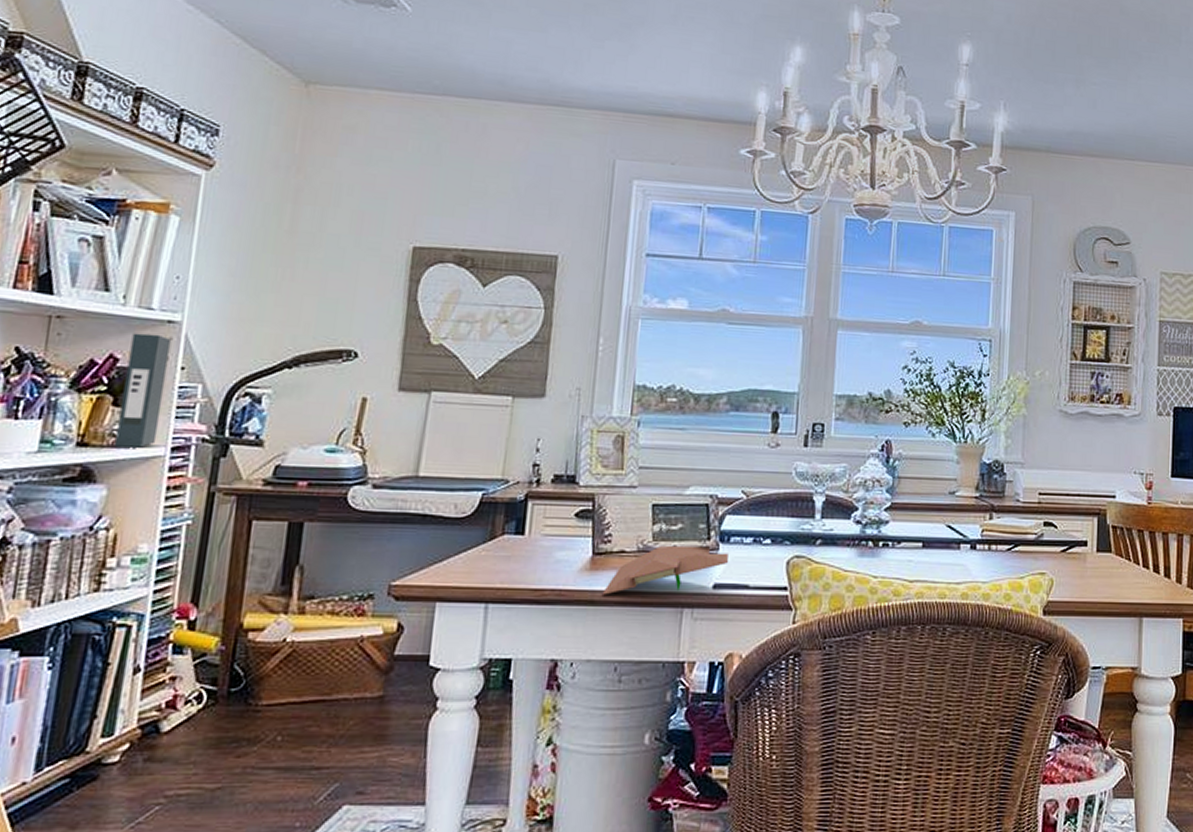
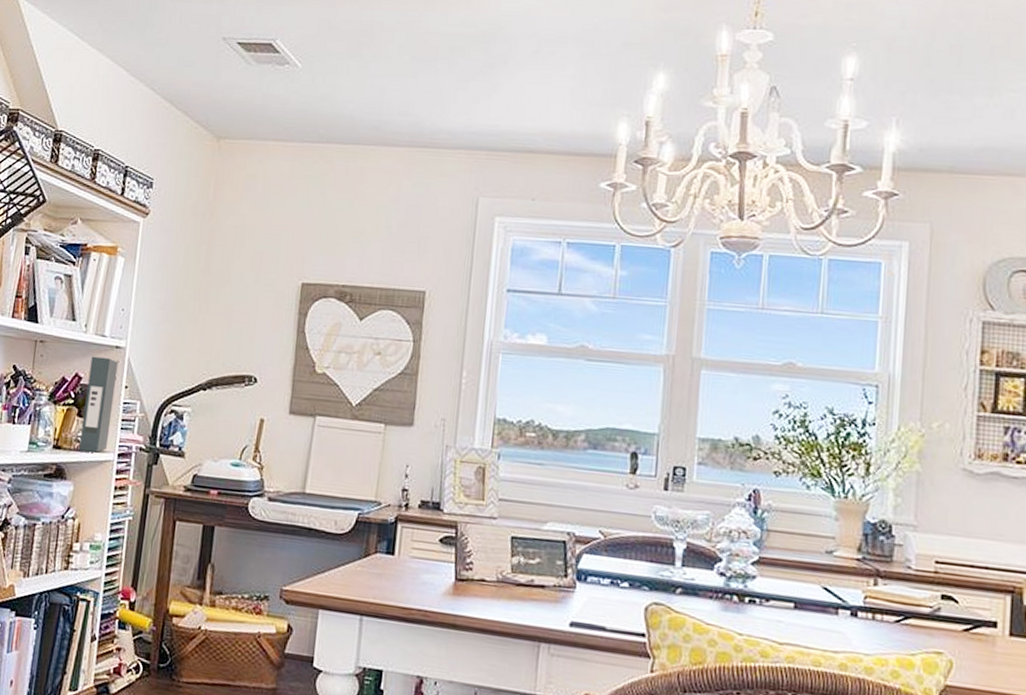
papers: present [601,545,729,595] -> none [463,578,586,626]

